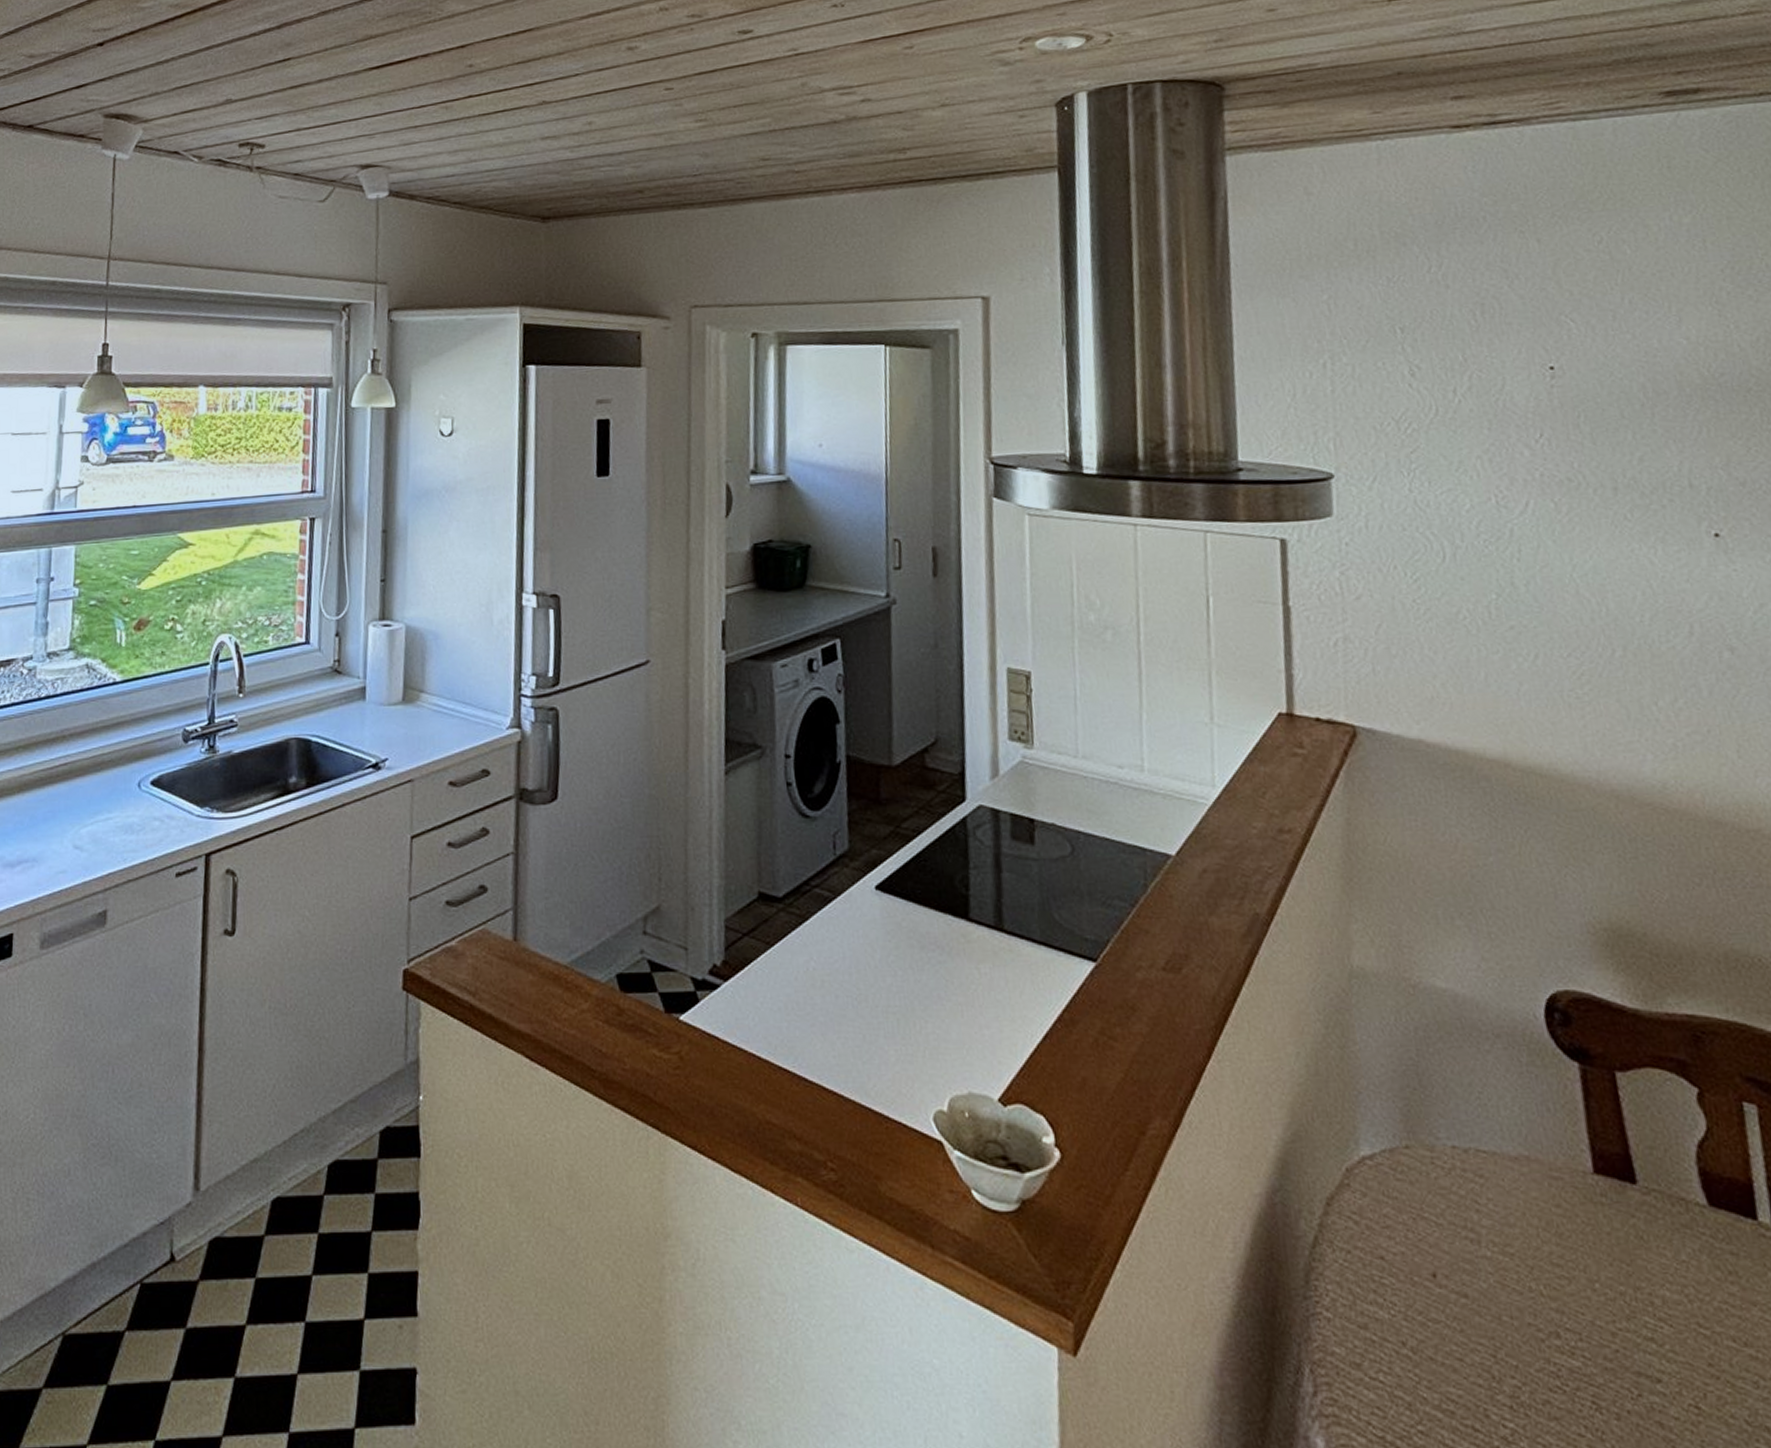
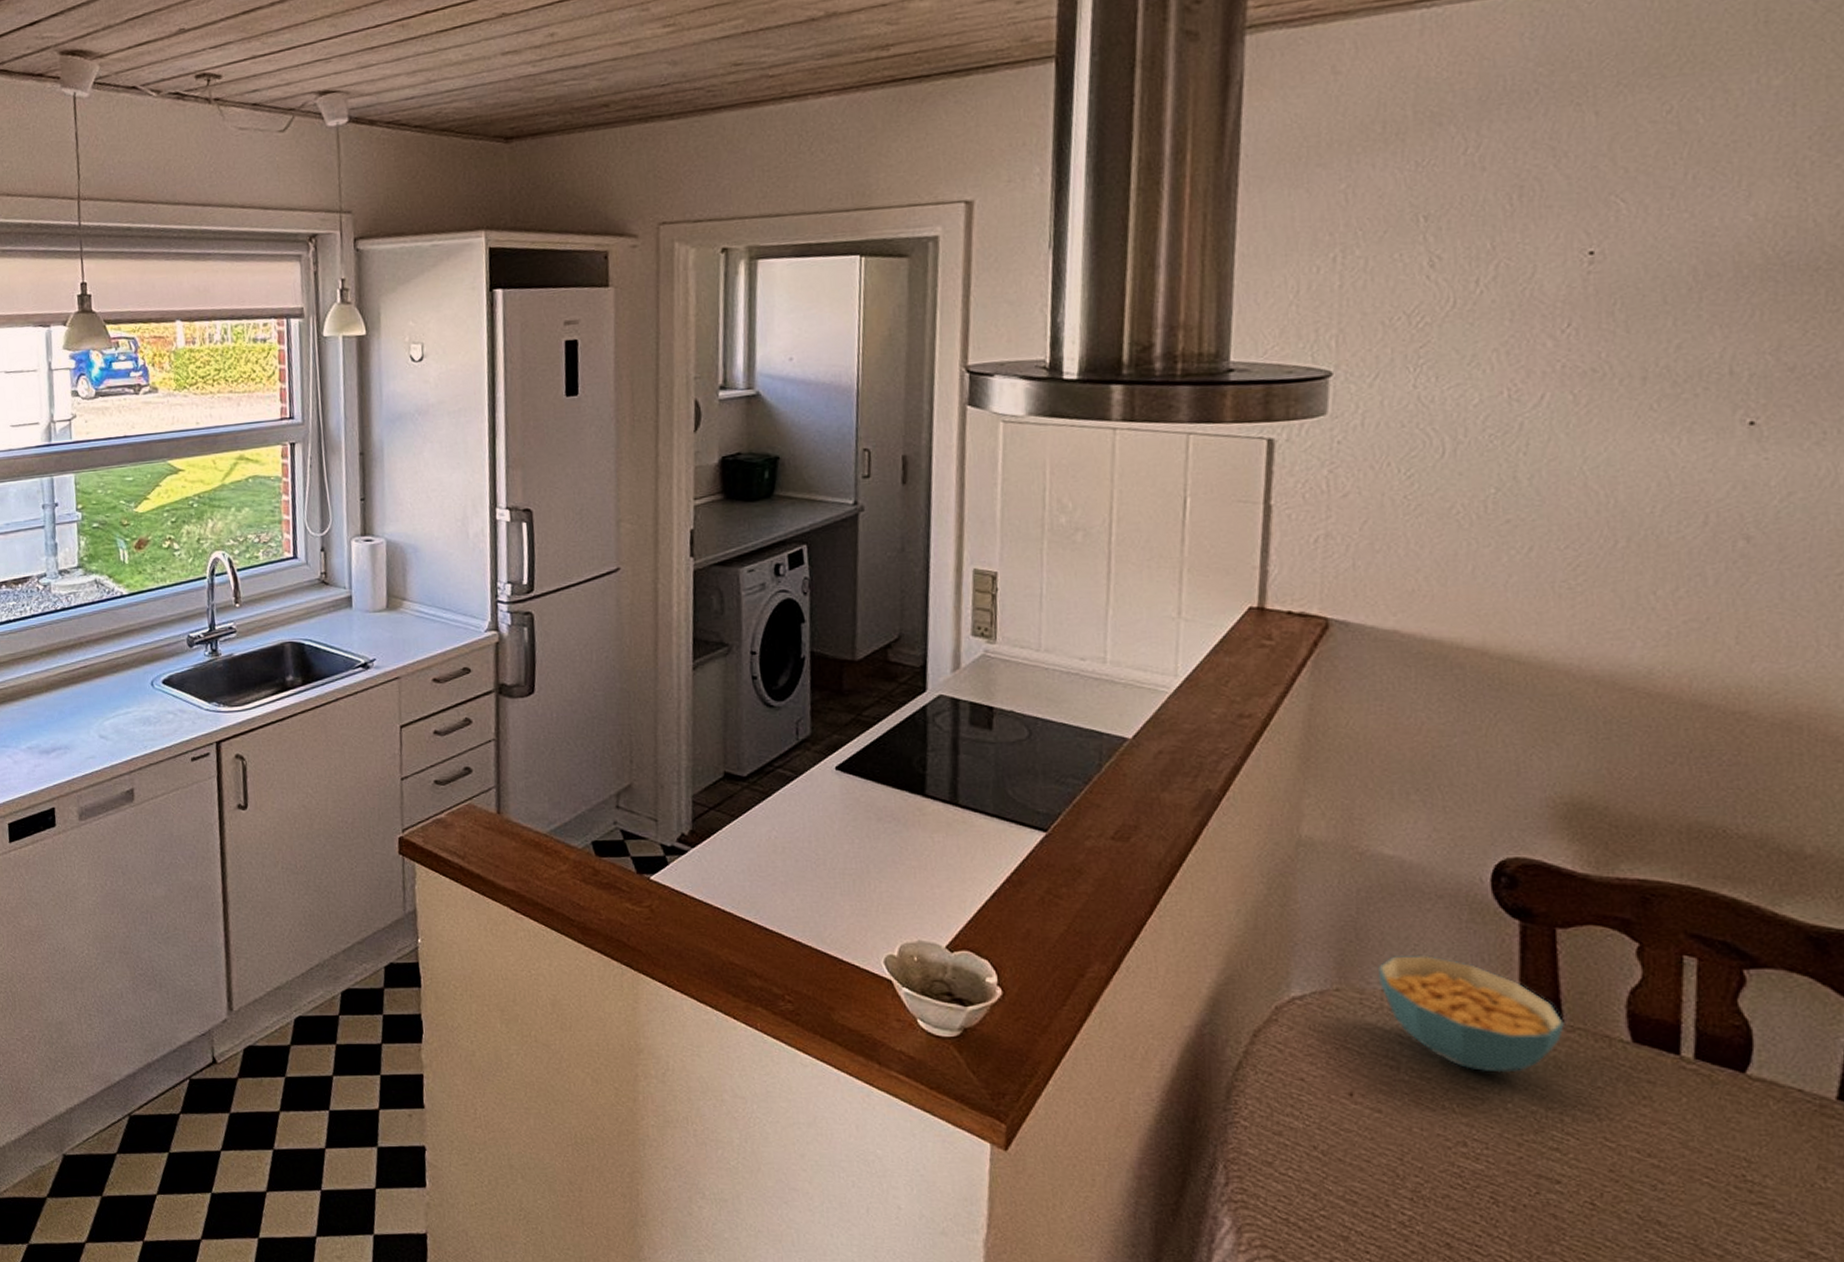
cereal bowl: none [1445,1103,1639,1245] -> present [1377,954,1564,1073]

